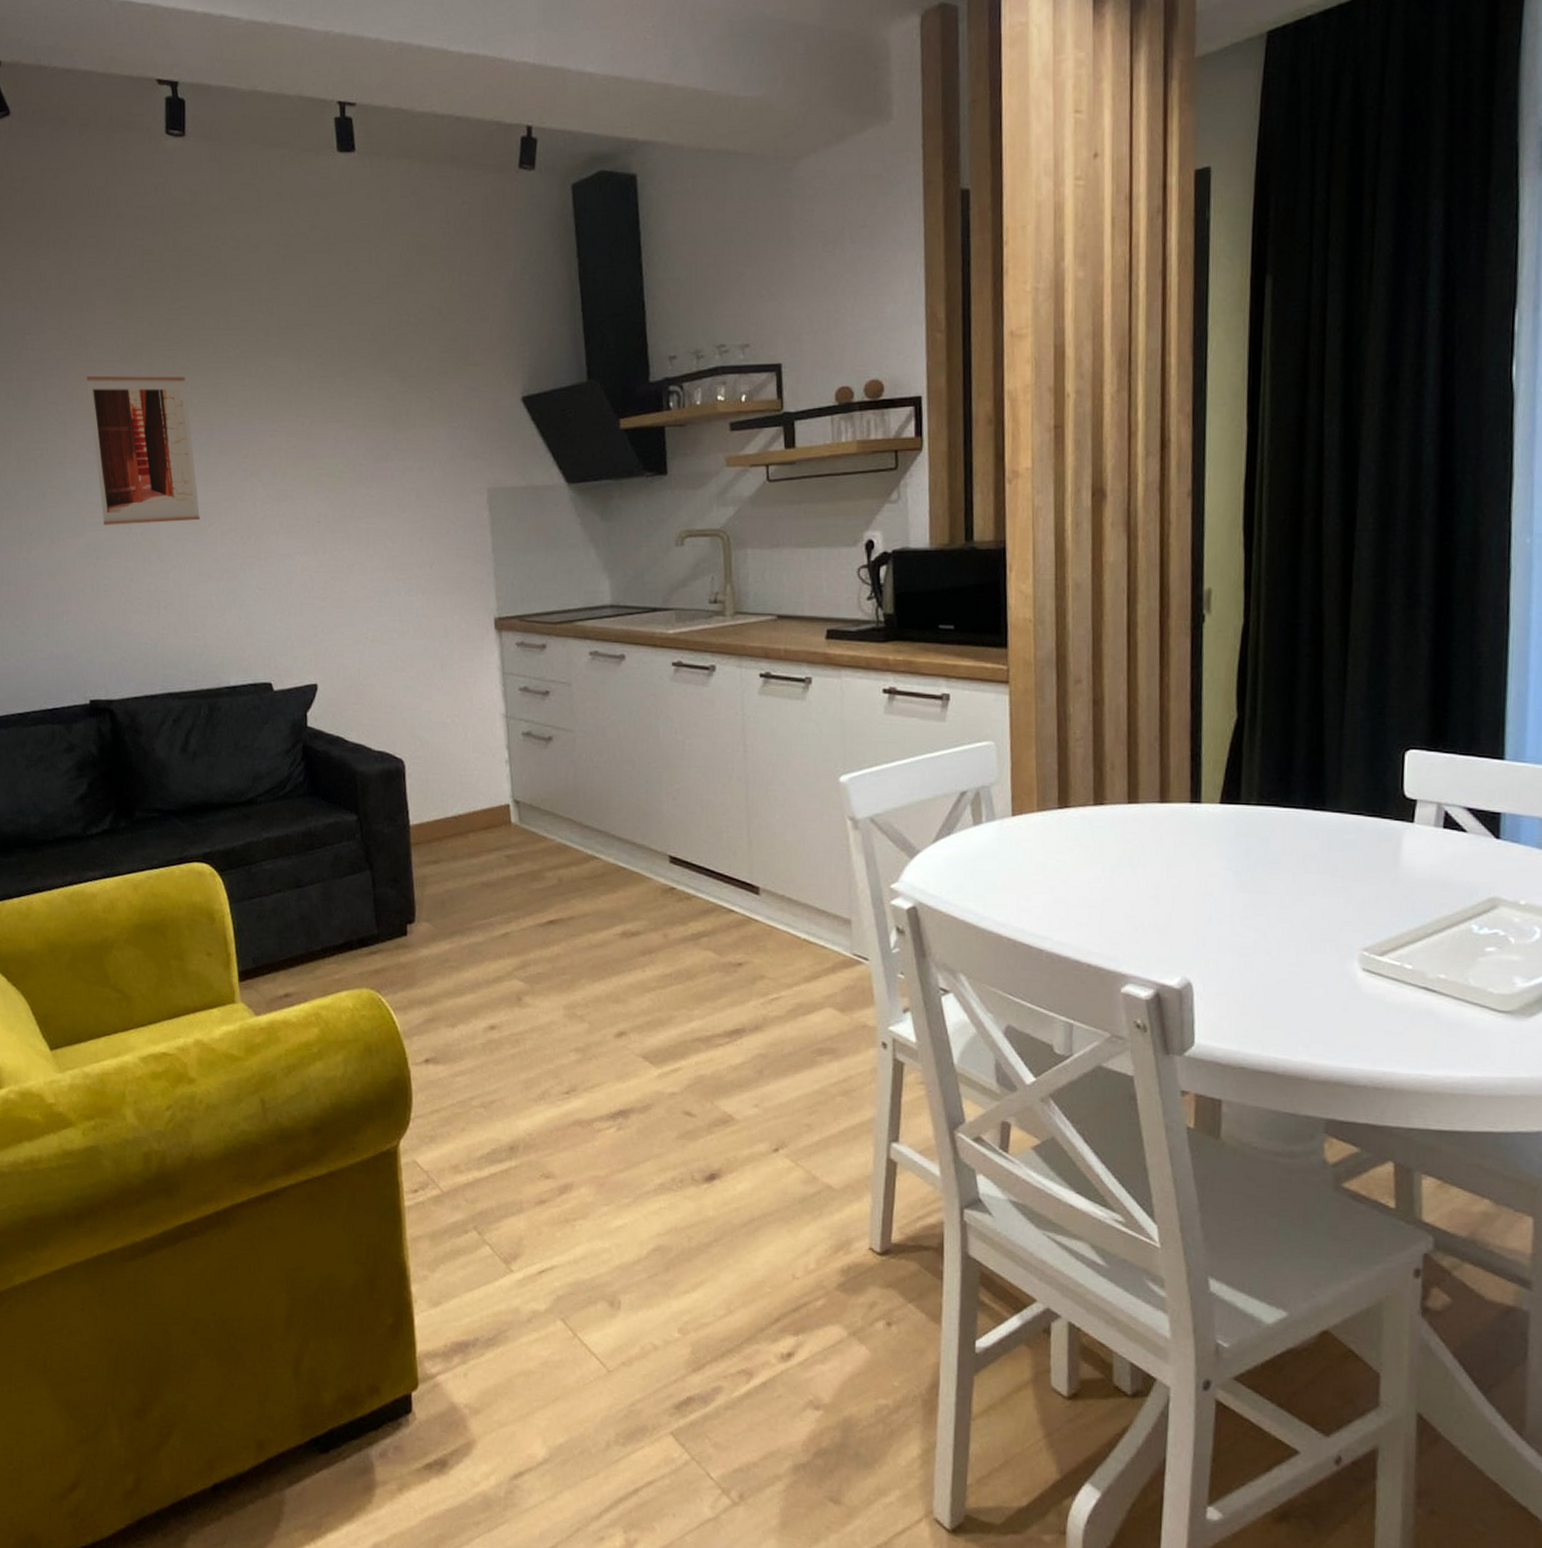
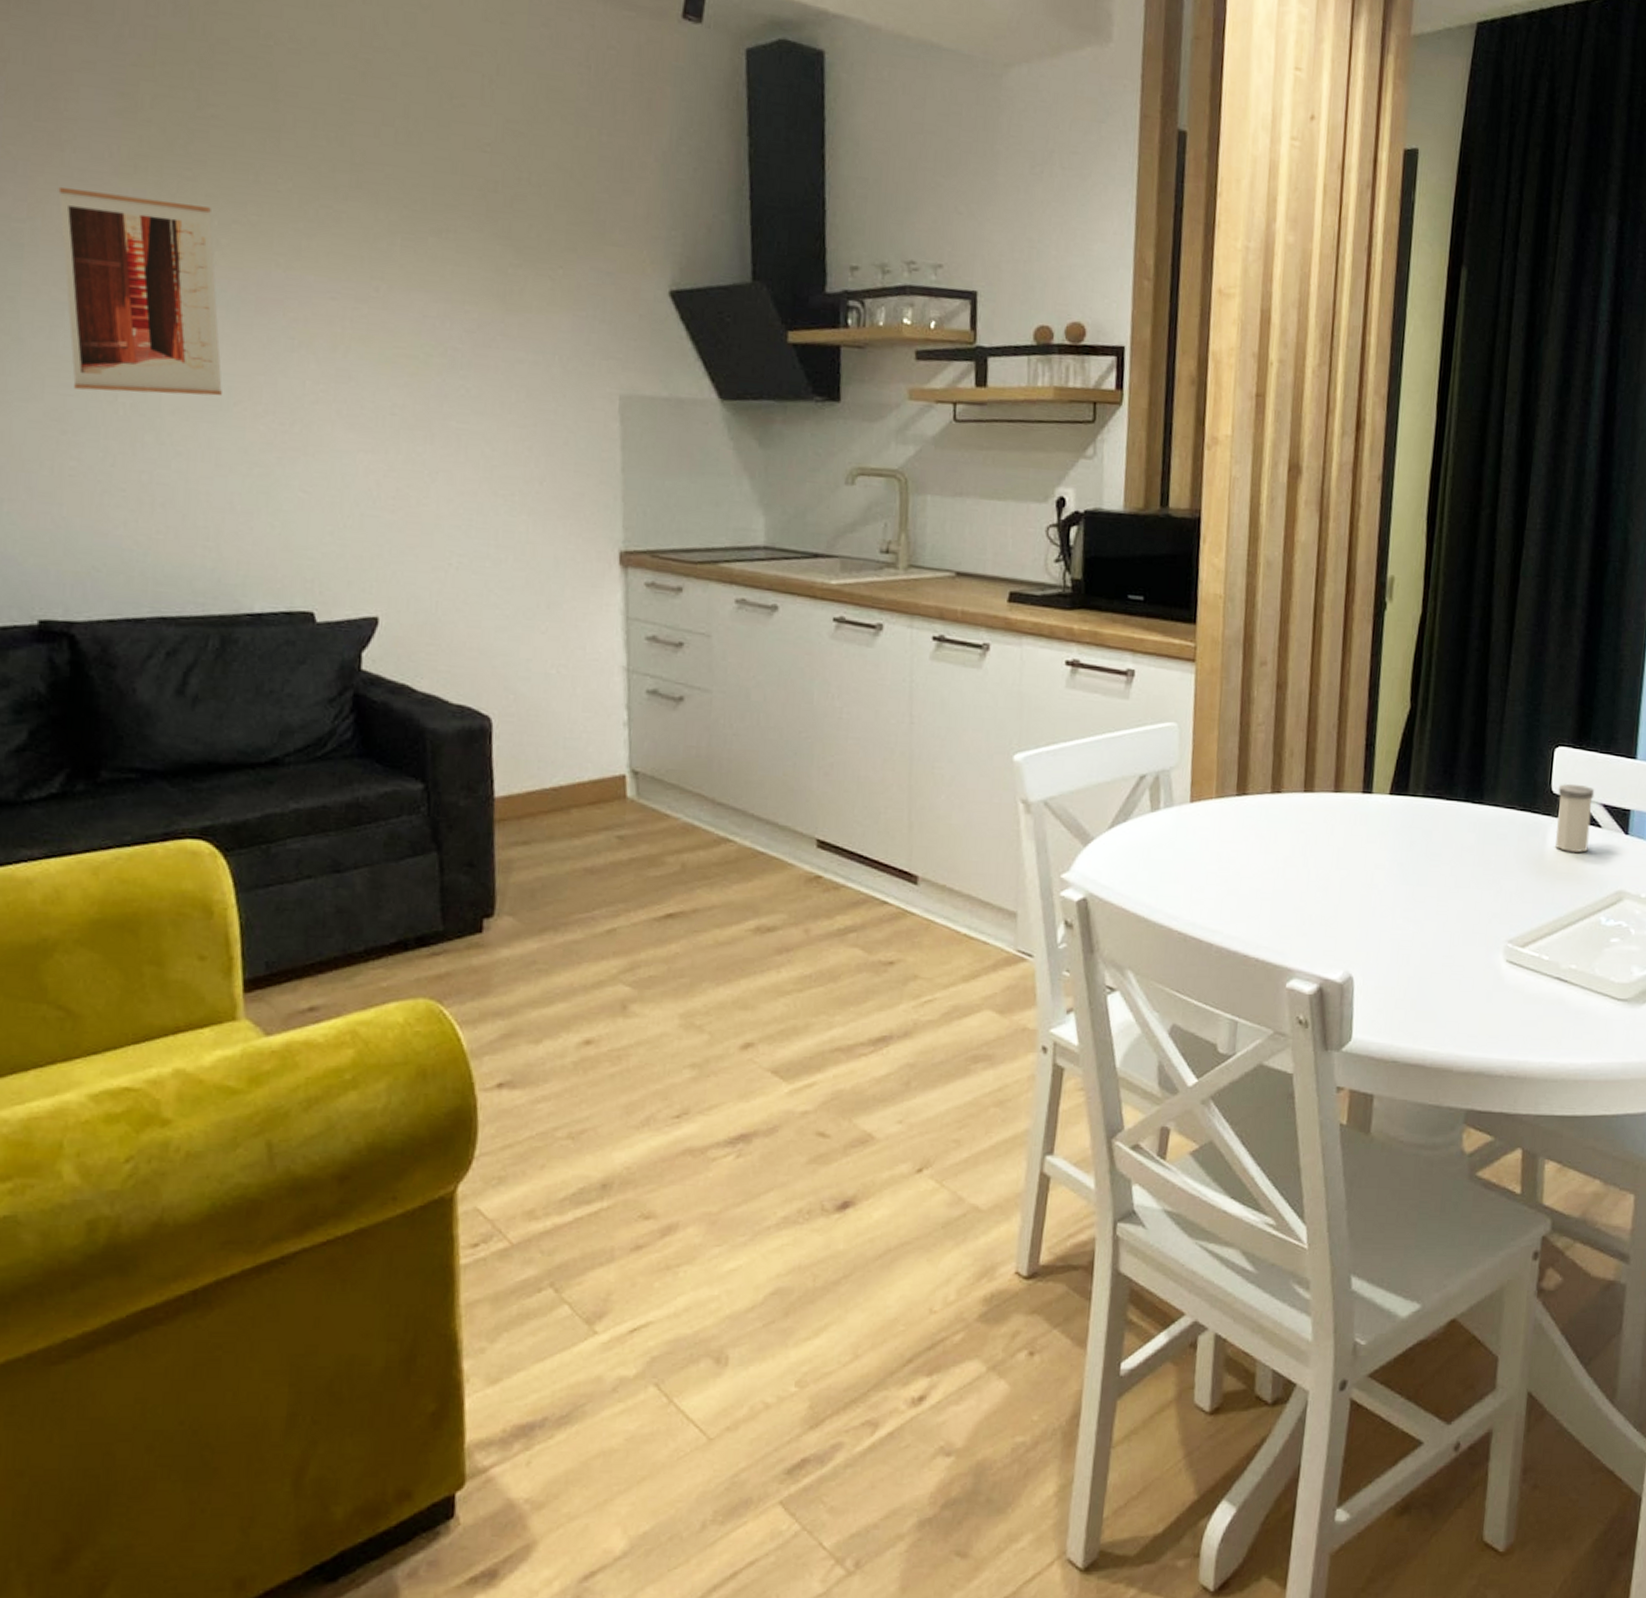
salt shaker: none [1411,787,1456,858] -> present [1554,783,1595,853]

